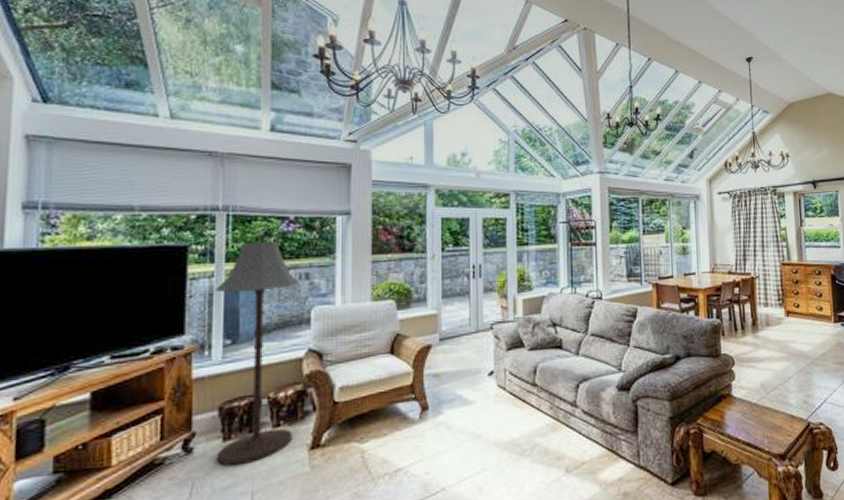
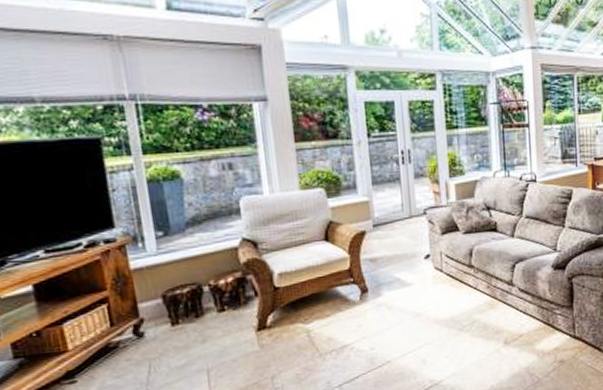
floor lamp: present [215,241,300,466] -> none [137,131,239,348]

